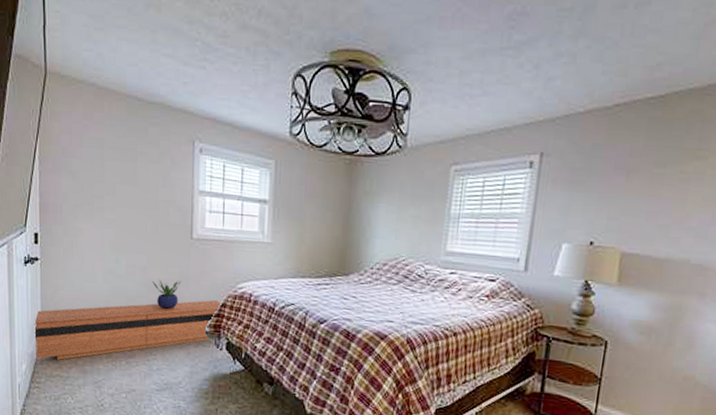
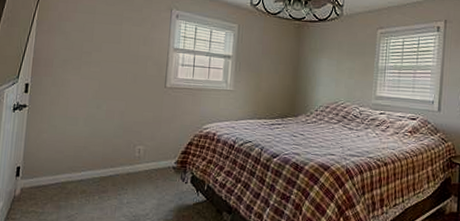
dresser: present [35,299,223,360] -> none [14,139,190,197]
potted plant: present [152,279,182,309] -> none [128,122,154,148]

